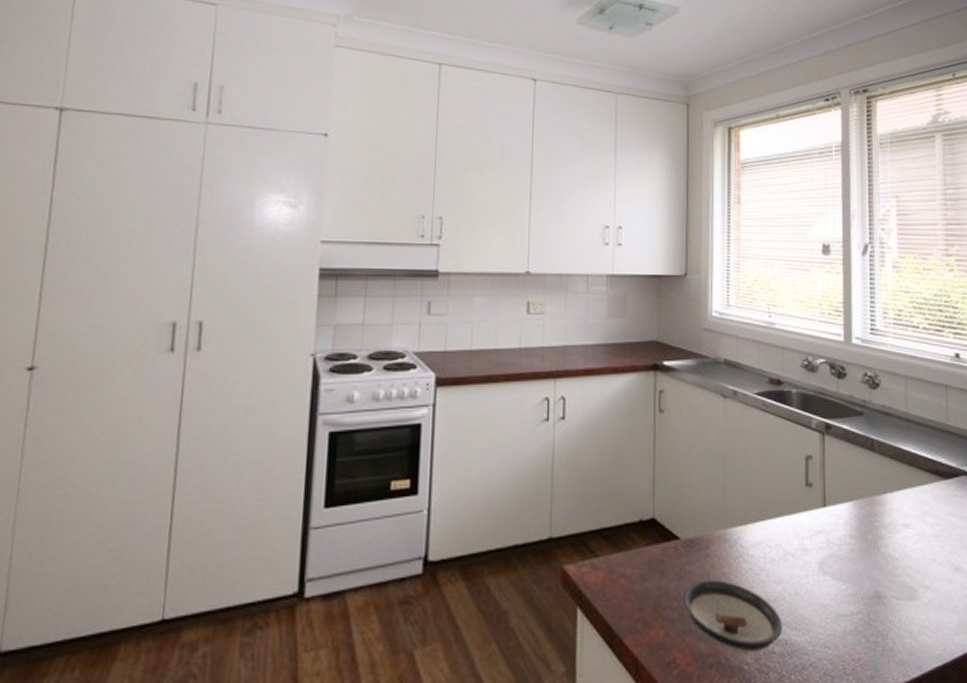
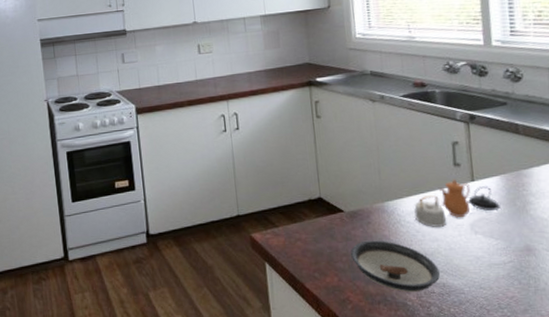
teapot: none [759,502,851,564] -> present [414,179,500,227]

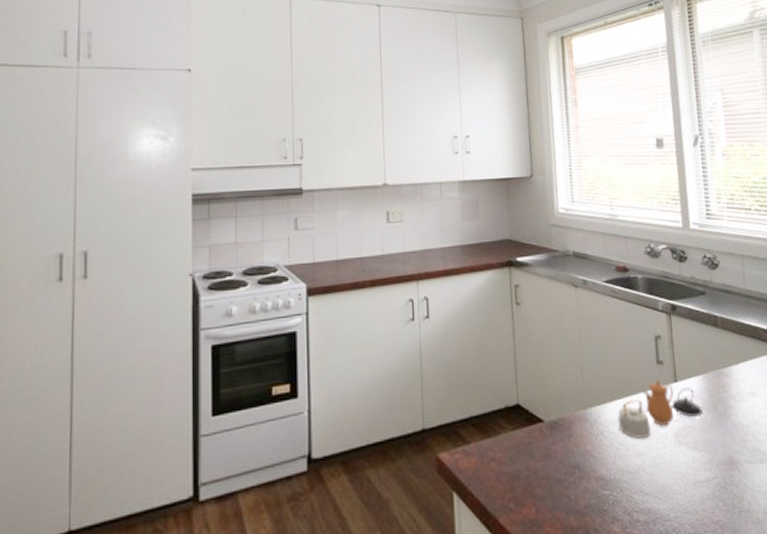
saucer: present [351,240,440,293] -> none [550,456,645,523]

